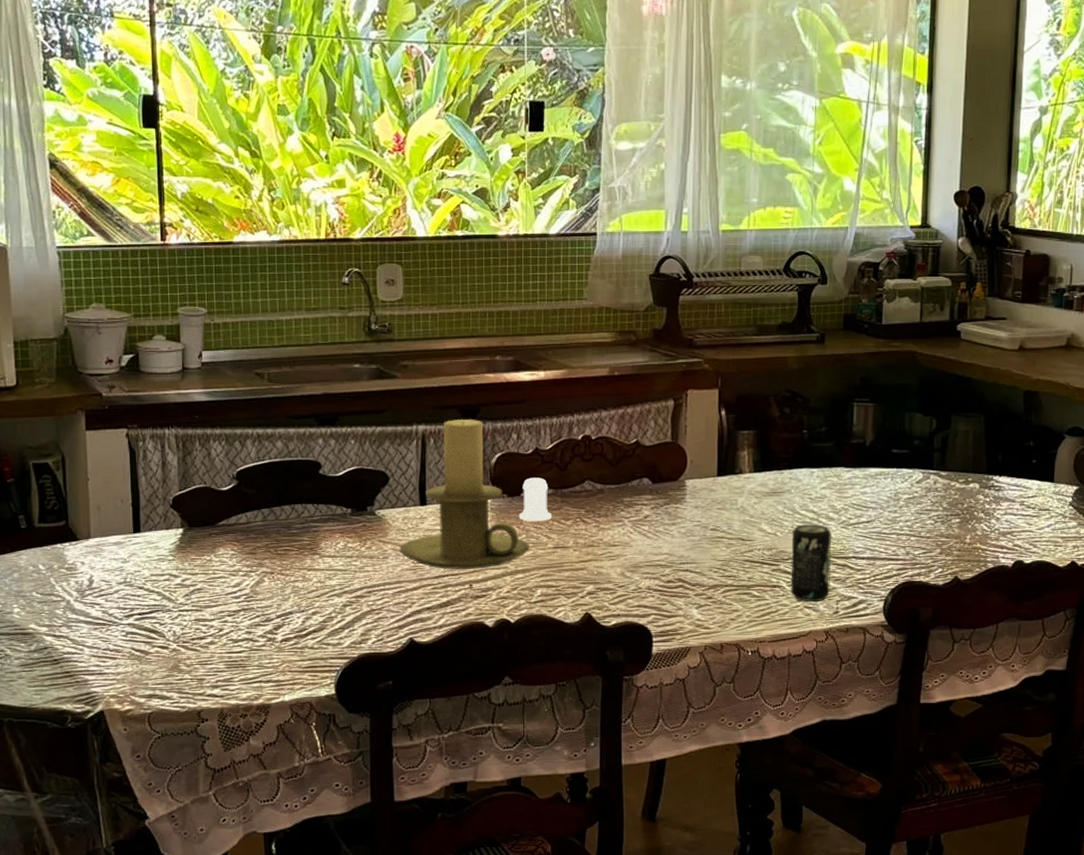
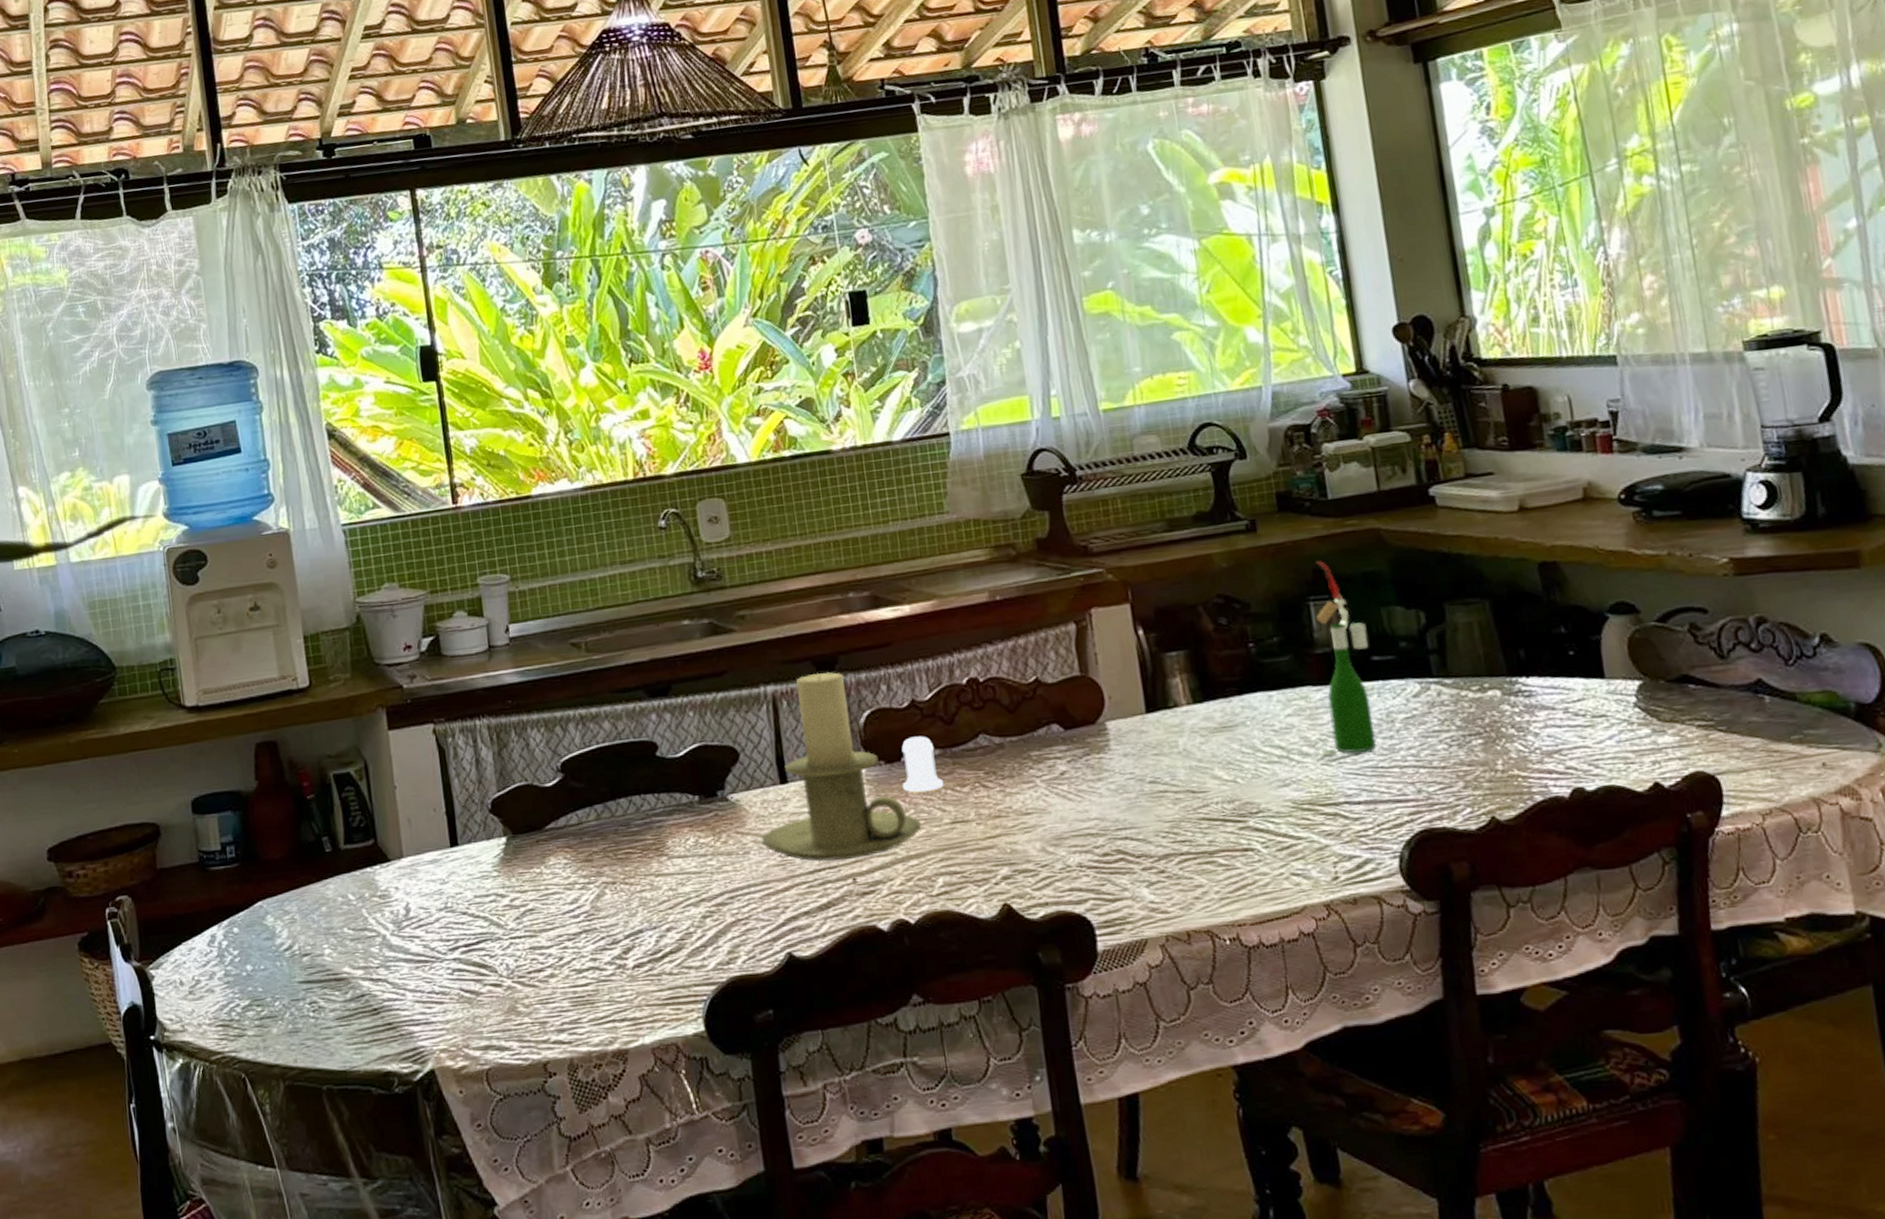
beverage can: present [790,524,832,602] -> none [1256,763,1322,868]
wine bottle: none [842,372,892,521] -> present [1315,561,1377,756]

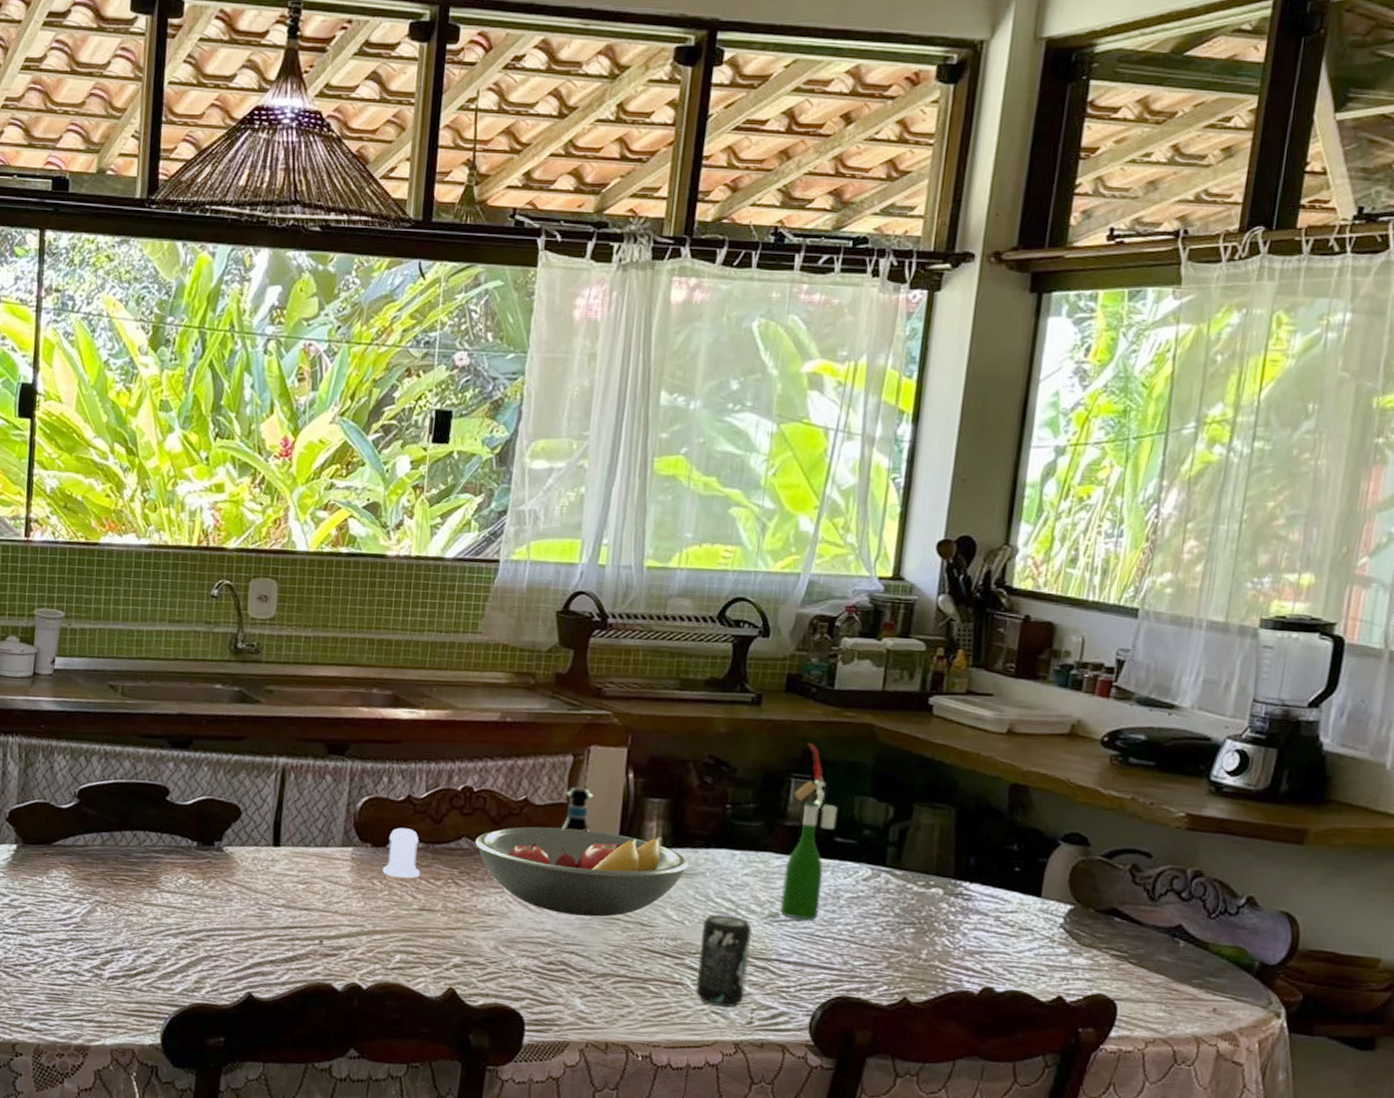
candle holder: present [761,672,922,861] -> none [245,754,392,924]
fruit bowl: none [994,693,1226,797] -> present [475,826,689,917]
tequila bottle: none [1076,655,1113,704] -> present [562,786,594,832]
beverage can: none [1256,763,1322,868] -> present [695,914,753,1008]

